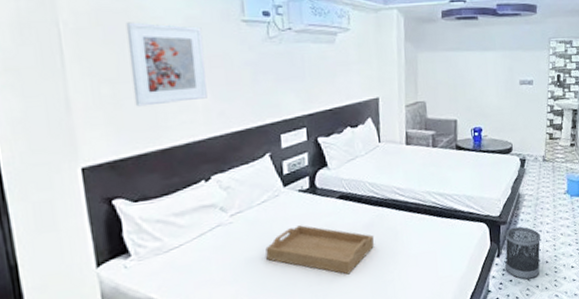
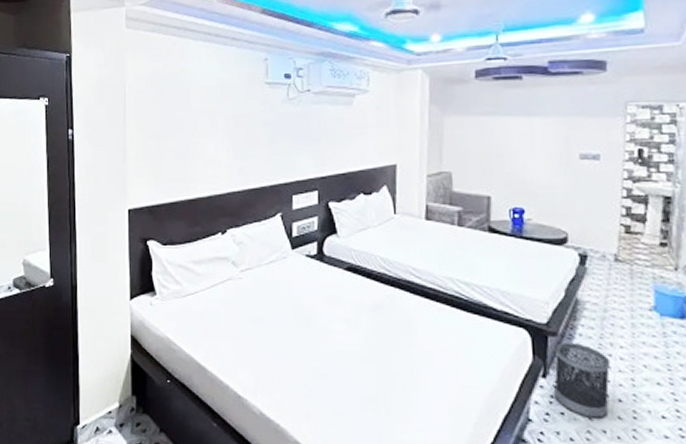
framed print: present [126,22,207,107] -> none [172,85,231,159]
serving tray: present [265,225,375,275] -> none [270,292,384,357]

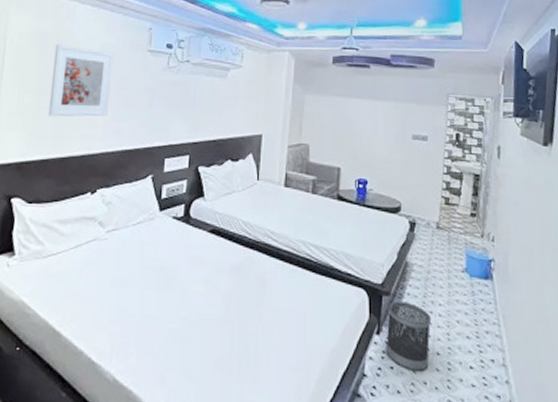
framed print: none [172,85,231,159] -> present [48,44,114,117]

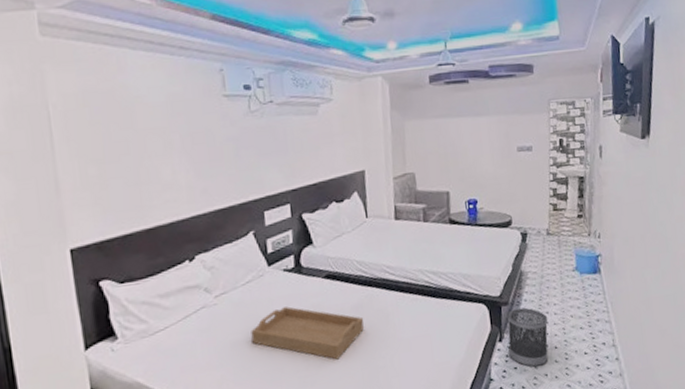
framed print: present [48,44,114,117] -> none [111,101,190,187]
serving tray: none [132,254,241,318] -> present [251,306,364,360]

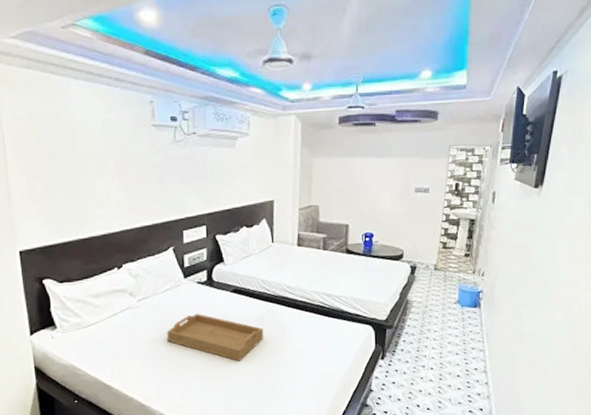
wastebasket: present [507,307,548,367] -> none [389,332,428,383]

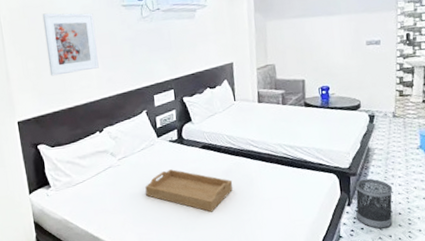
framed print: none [55,126,121,201] -> present [42,13,99,76]
wastebasket: none [389,332,428,383] -> present [356,178,393,229]

